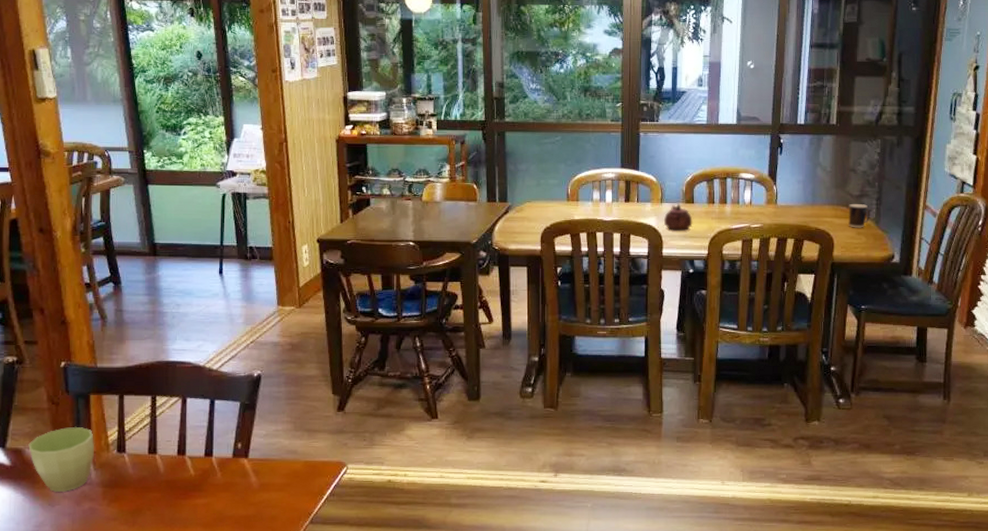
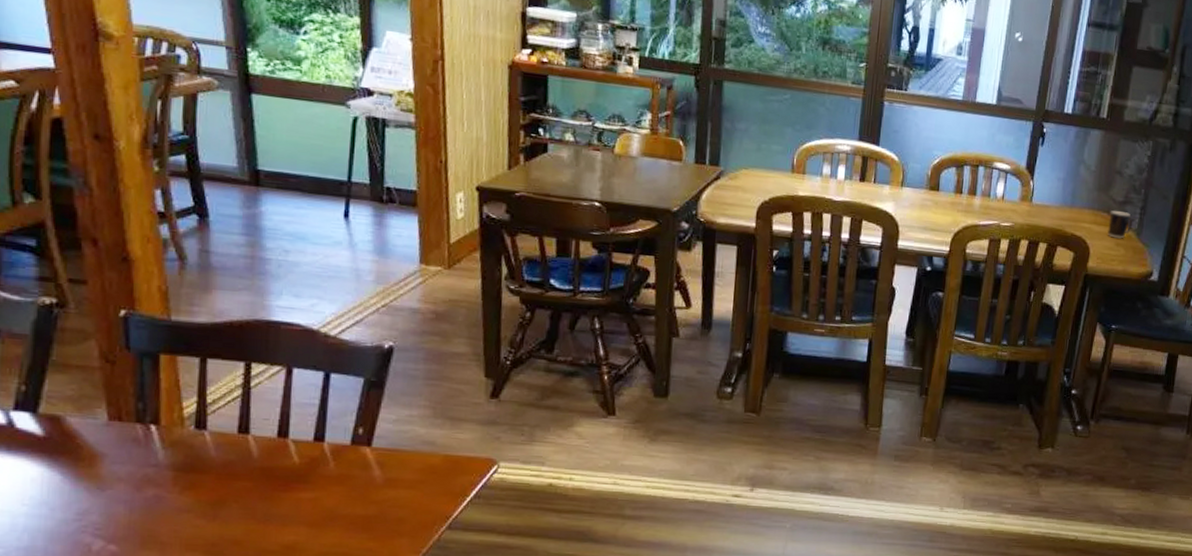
cup: present [28,426,94,492] -> none [70,392,164,474]
teapot: present [664,203,693,231] -> none [903,189,936,222]

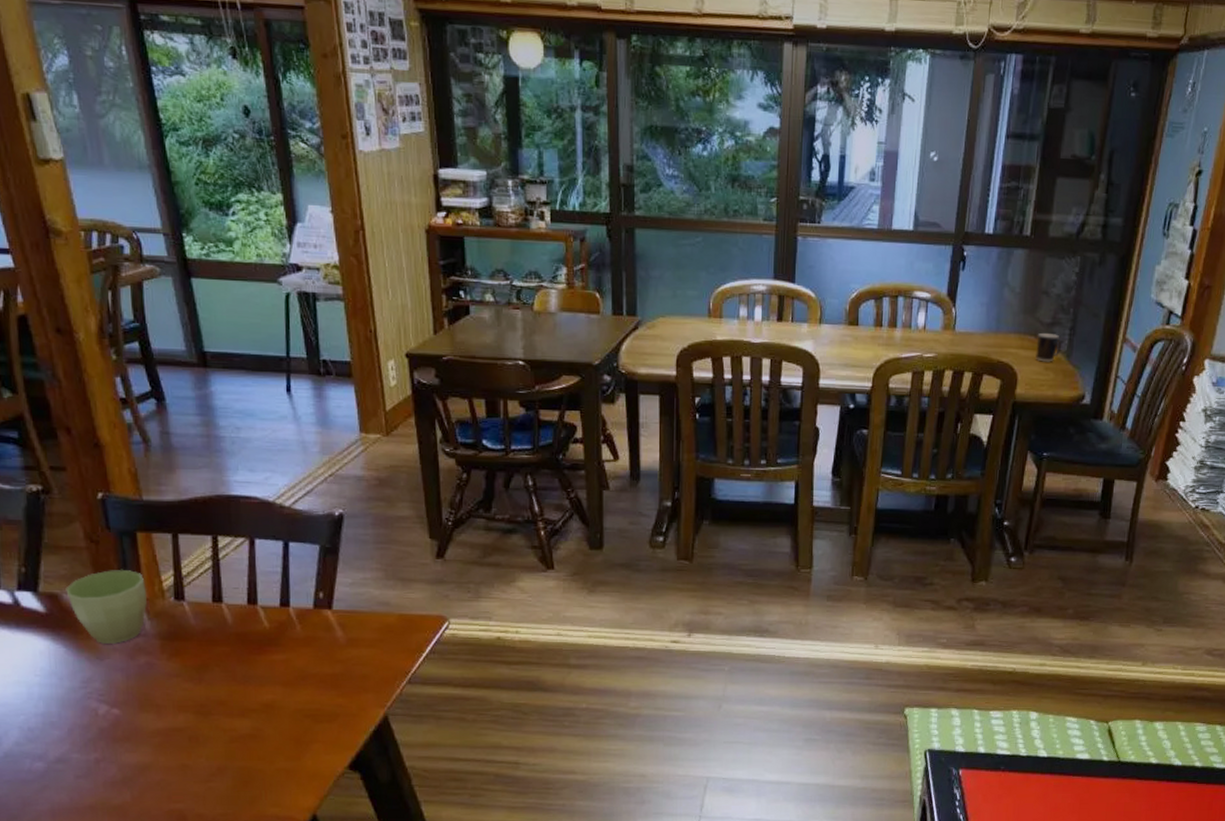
cup: none [70,392,164,474] -> present [65,569,147,644]

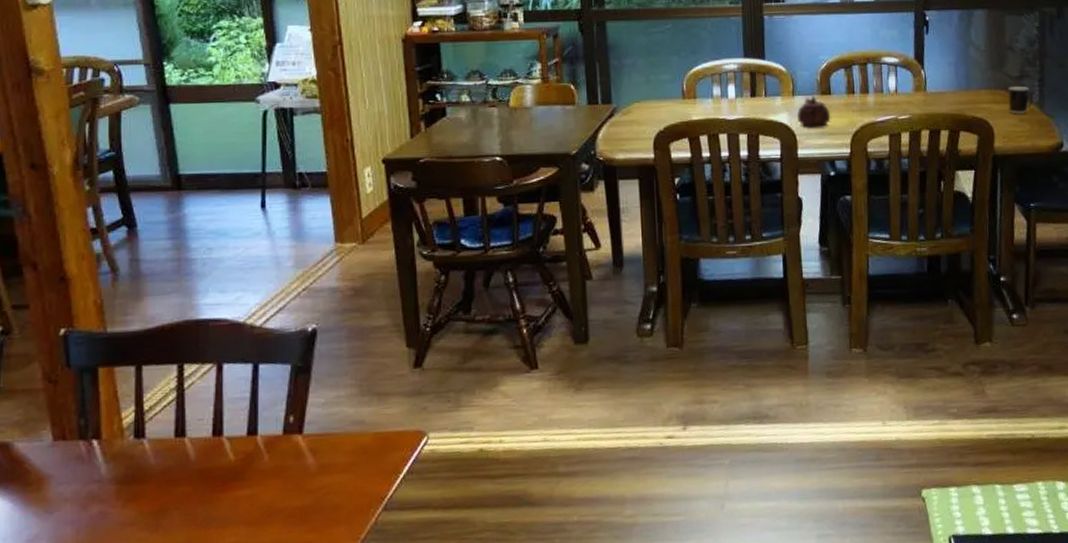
cup: present [65,569,147,644] -> none [18,409,104,495]
teapot: none [822,325,856,358] -> present [797,95,831,127]

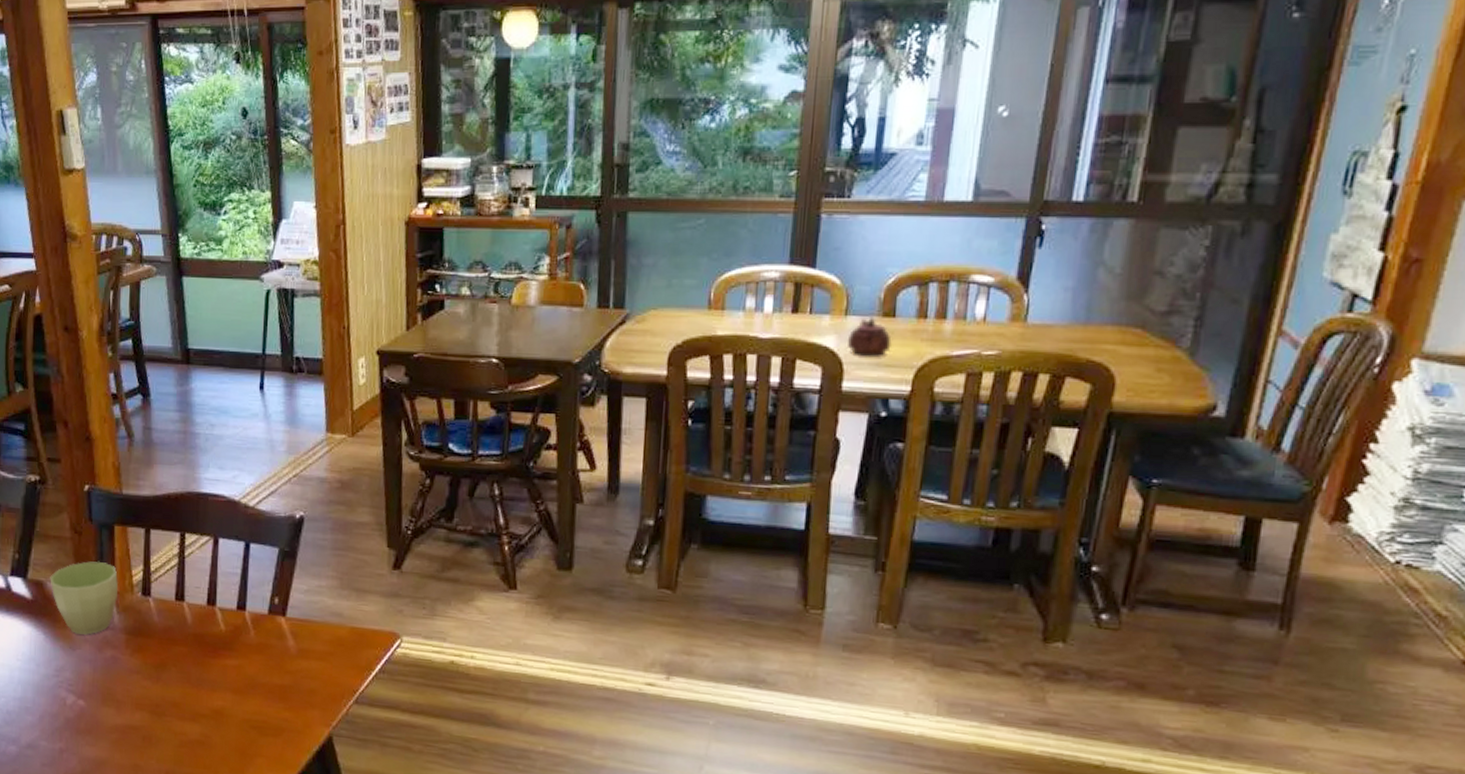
cup: none [18,409,104,495] -> present [50,561,118,635]
mug: present [1007,85,1033,114] -> none [1143,323,1183,362]

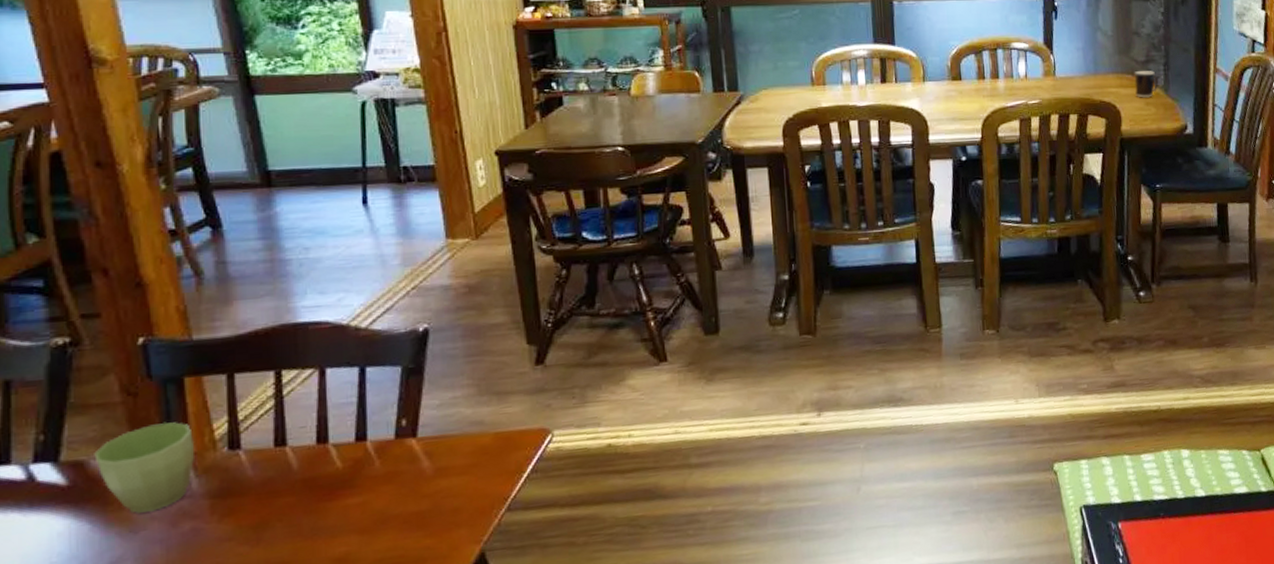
teapot: present [848,316,892,356] -> none [928,81,962,113]
mug: none [1143,323,1183,362] -> present [1134,70,1159,98]

